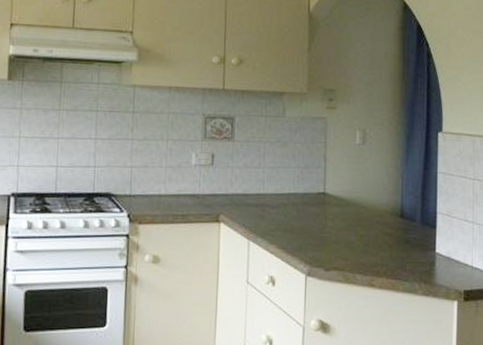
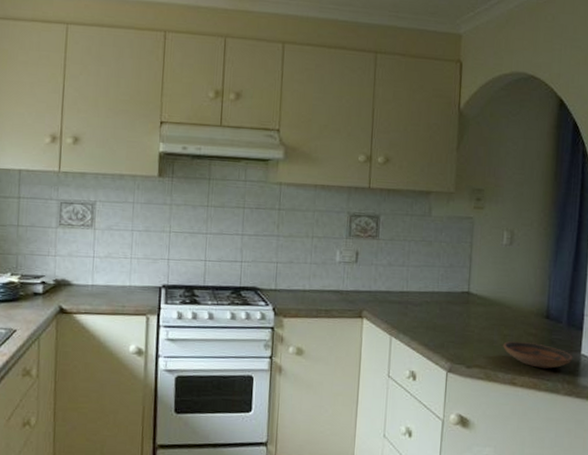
bowl: none [360,242,429,268] -> present [503,341,573,369]

